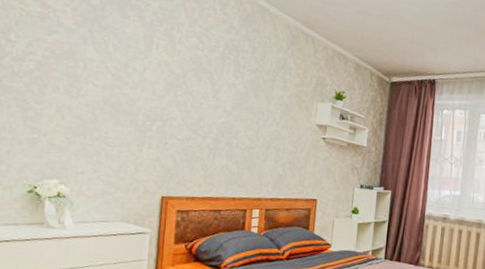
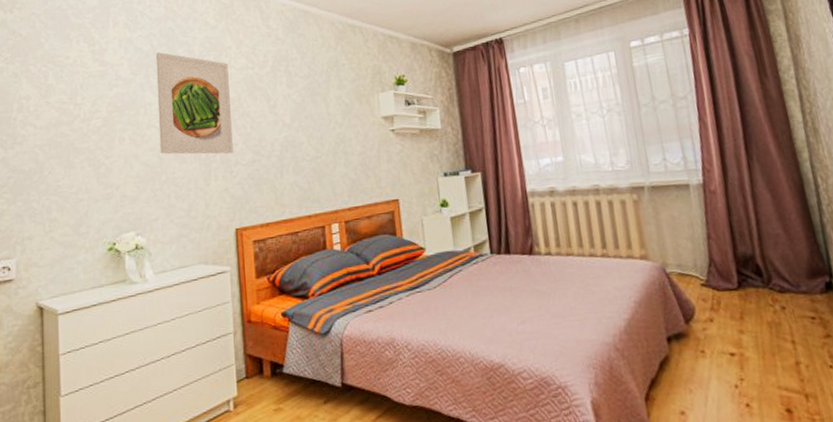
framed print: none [95,9,178,127] -> present [155,52,233,155]

